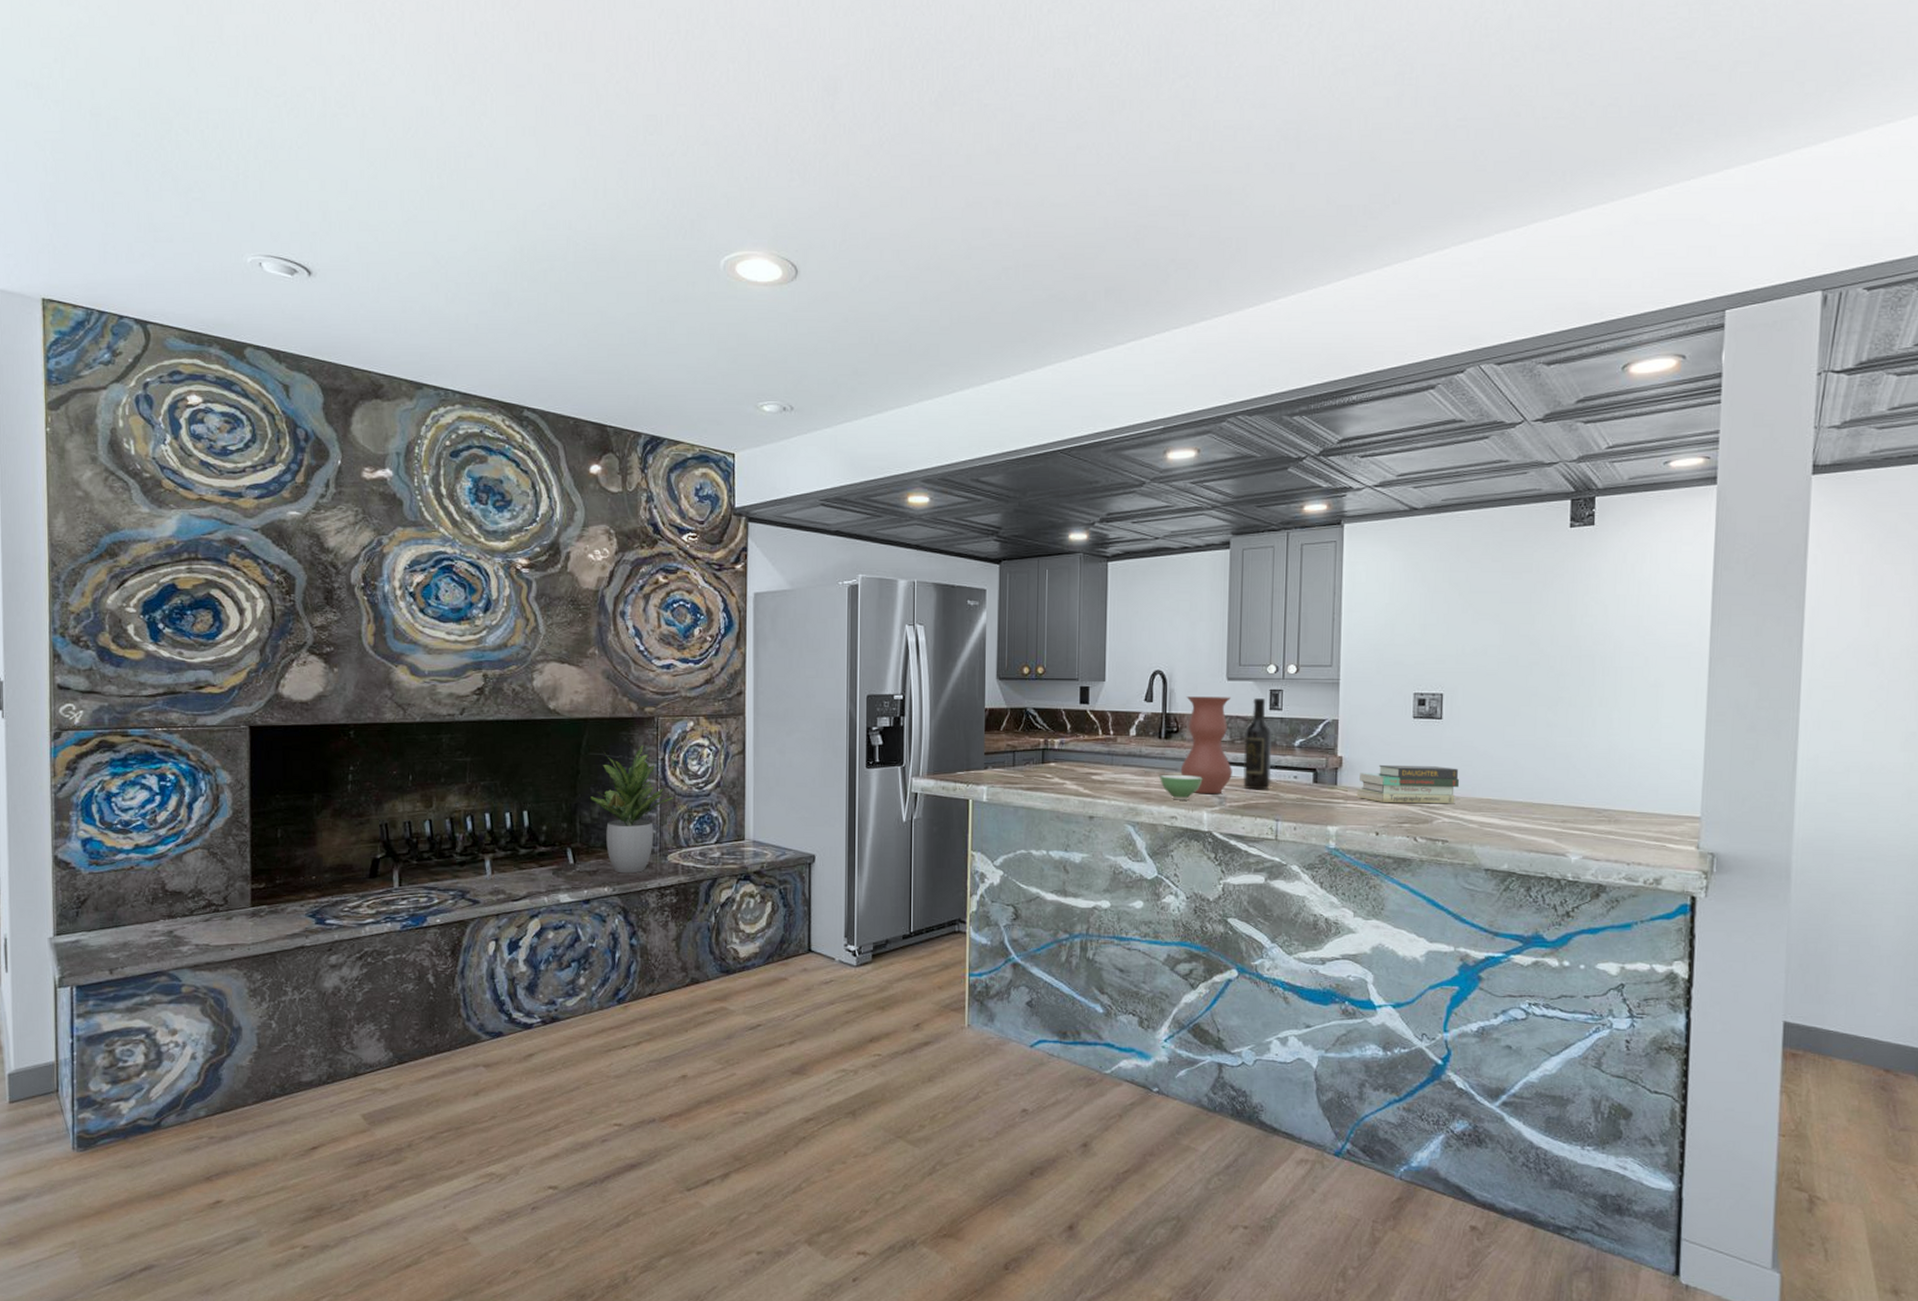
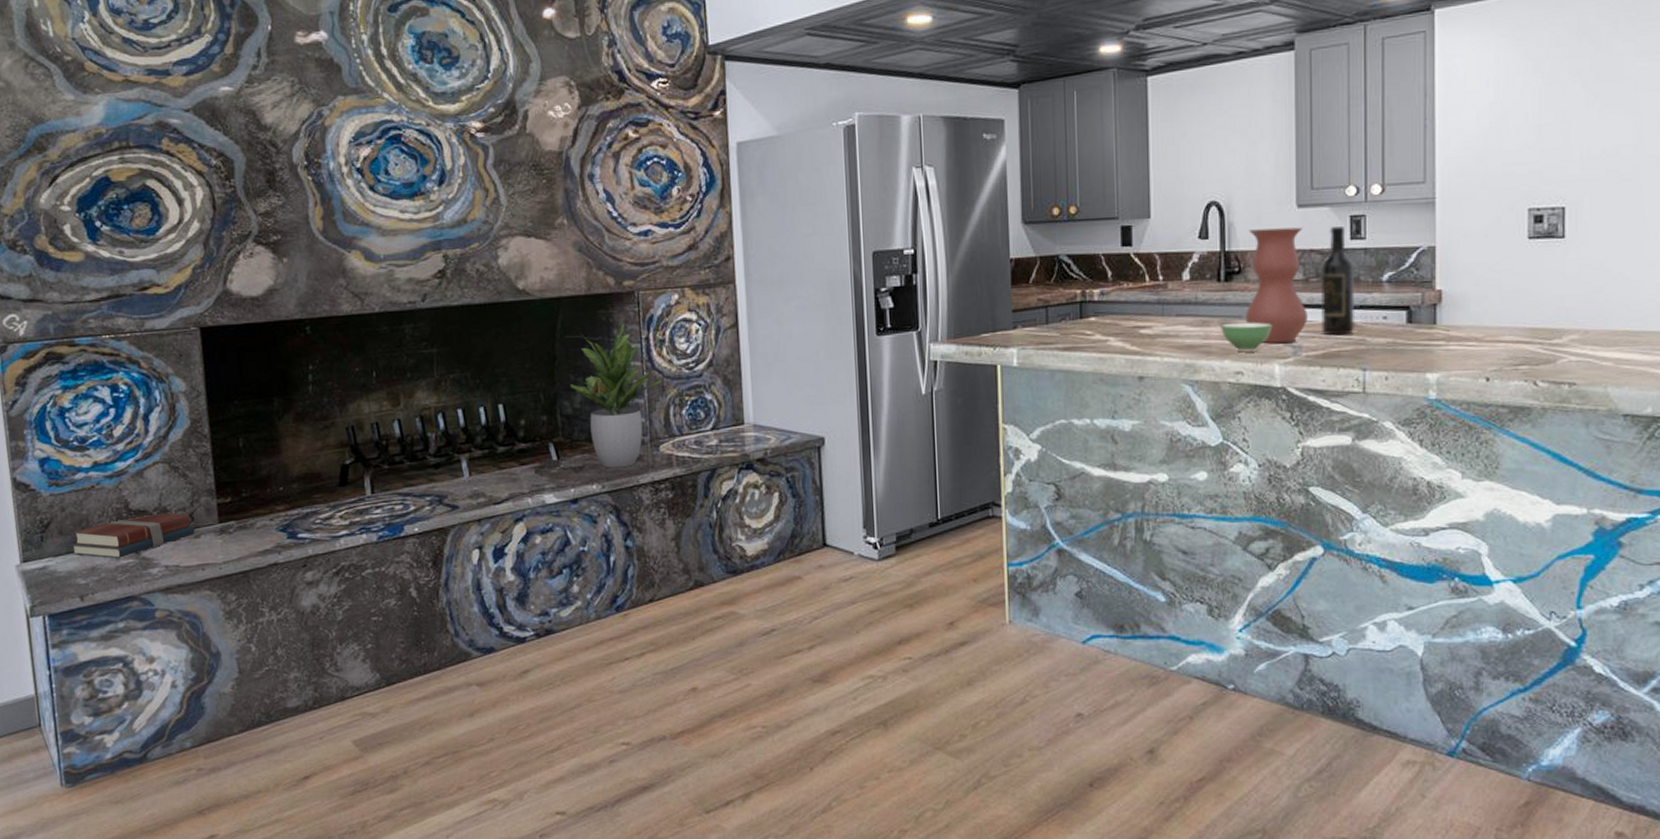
books: none [105,893,228,935] -> present [71,511,195,558]
books: present [1355,764,1459,804] -> none [1459,294,1588,343]

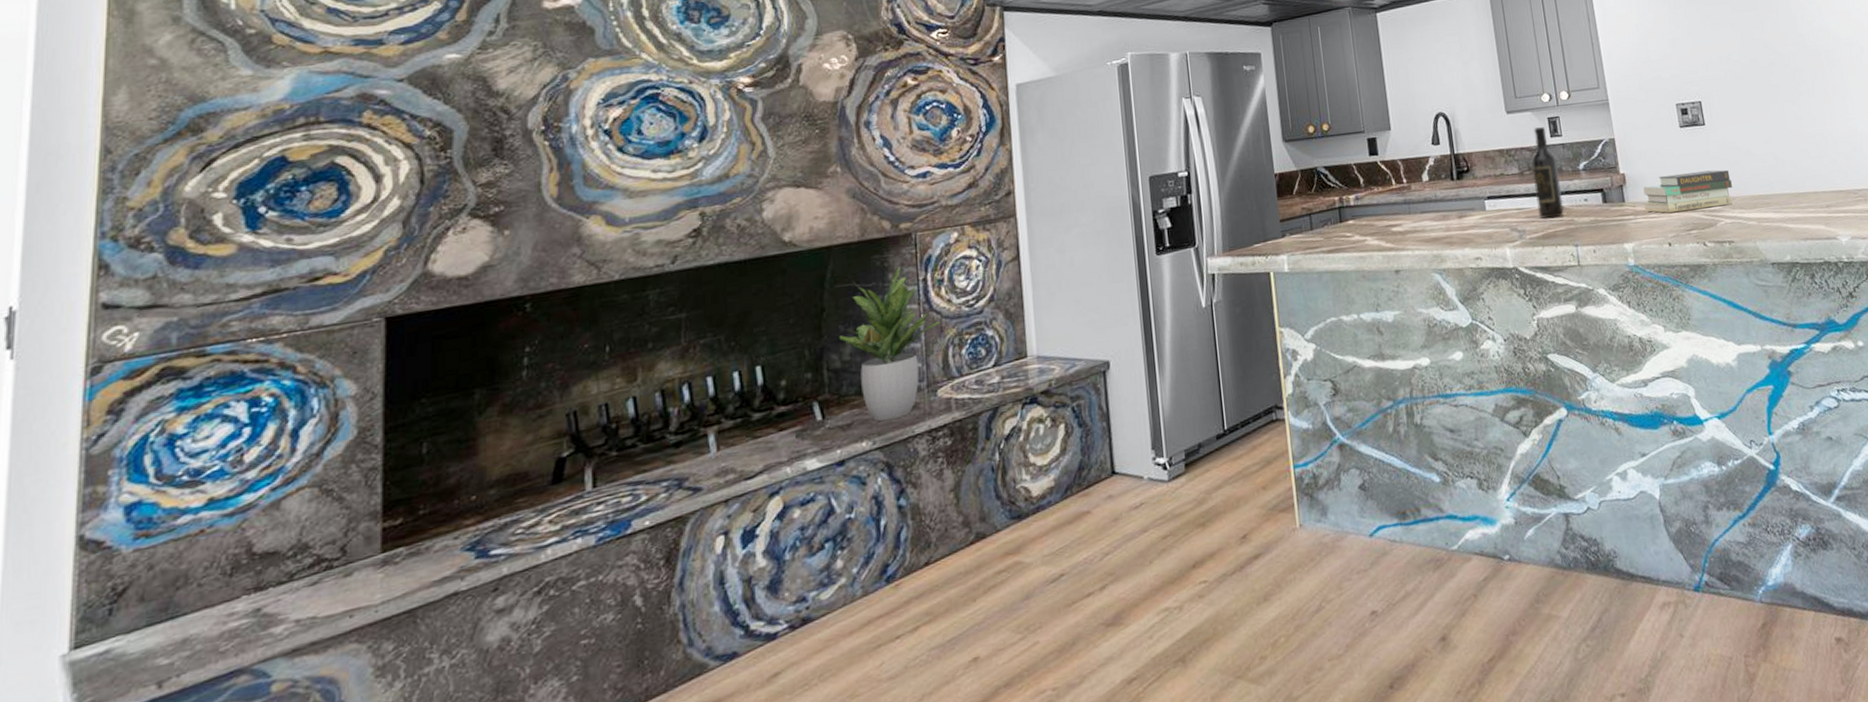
books: present [71,511,195,558] -> none [155,548,346,627]
bowl: present [1221,322,1272,353] -> none [1458,212,1500,241]
vase: present [1245,227,1308,344] -> none [1471,130,1527,231]
books: none [1459,294,1588,343] -> present [1642,169,1733,213]

